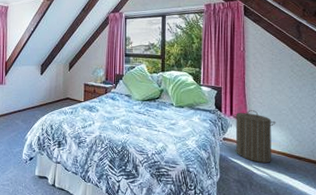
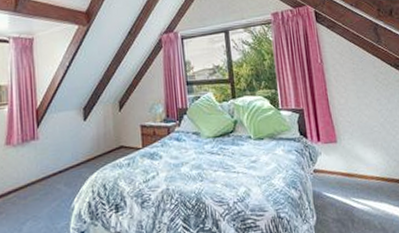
laundry hamper: present [232,110,276,163] -> none [320,131,372,194]

